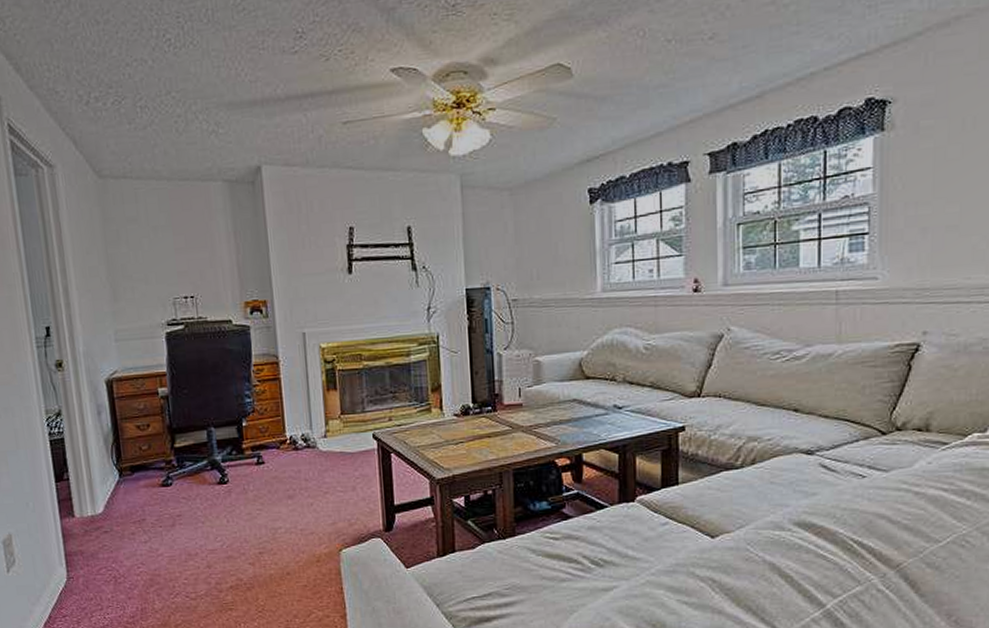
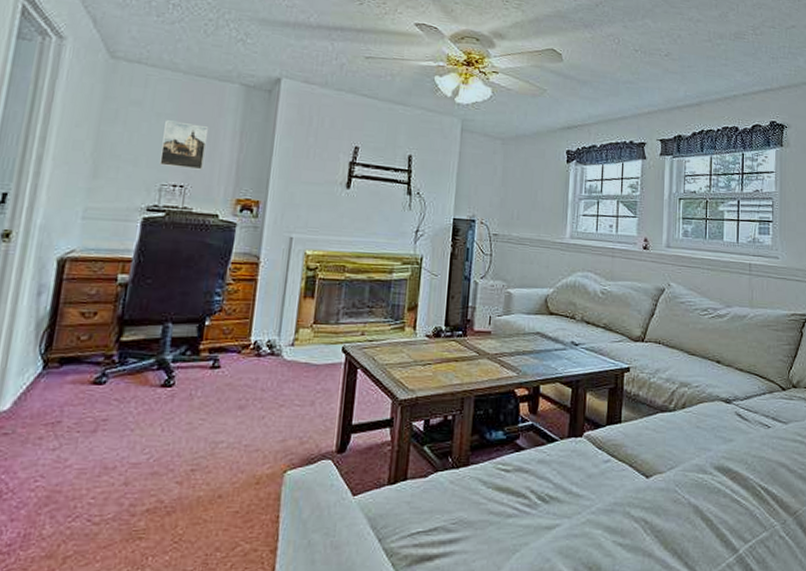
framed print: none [163,232,208,279] -> present [159,120,209,170]

